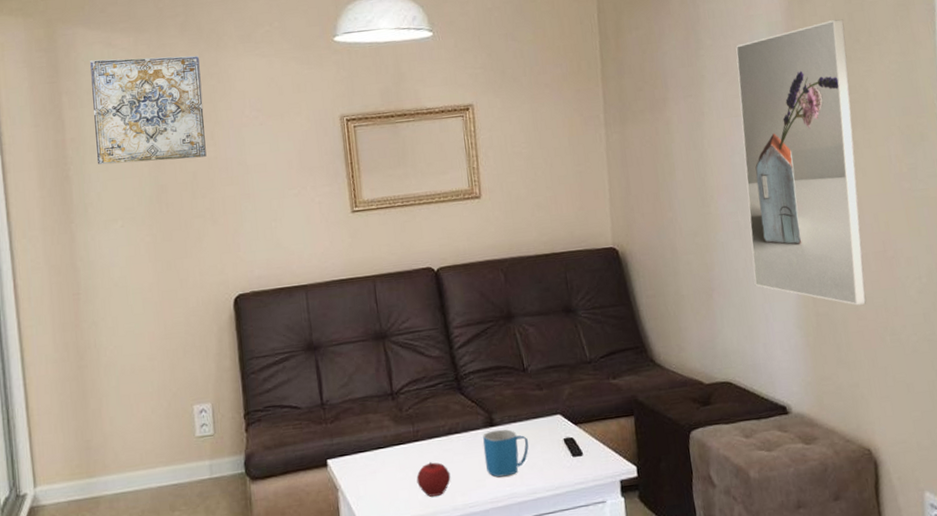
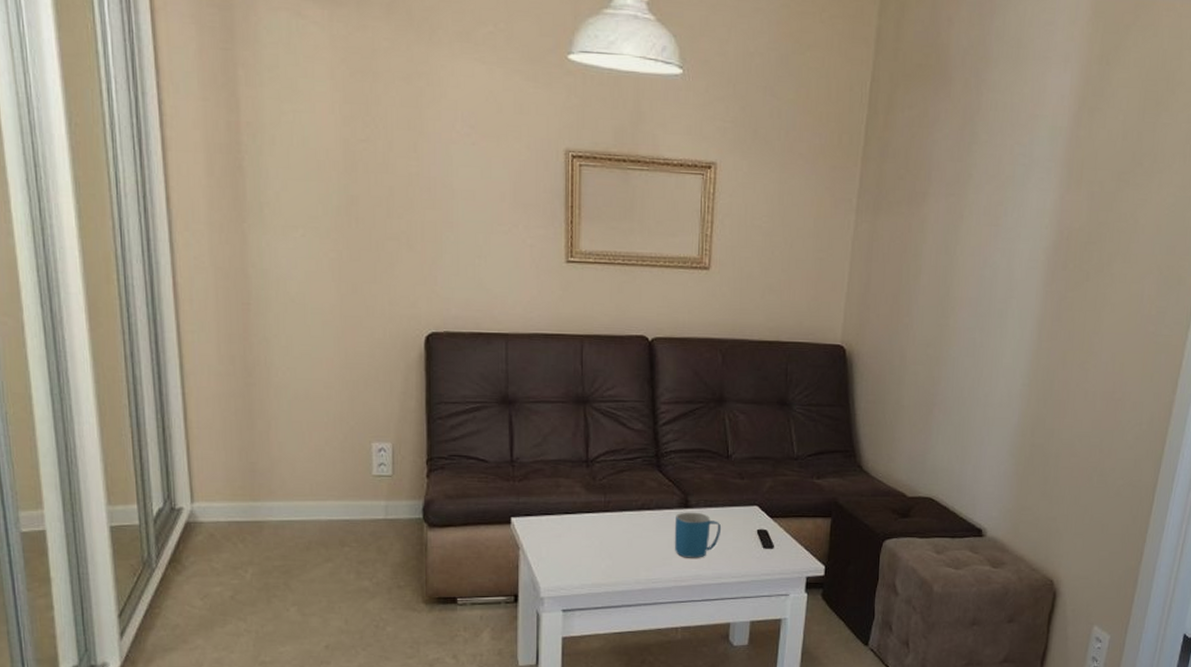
wall art: present [90,56,207,165] -> none [274,30,408,171]
apple: present [416,461,451,497] -> none [602,533,637,567]
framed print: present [735,19,867,306] -> none [977,136,1131,442]

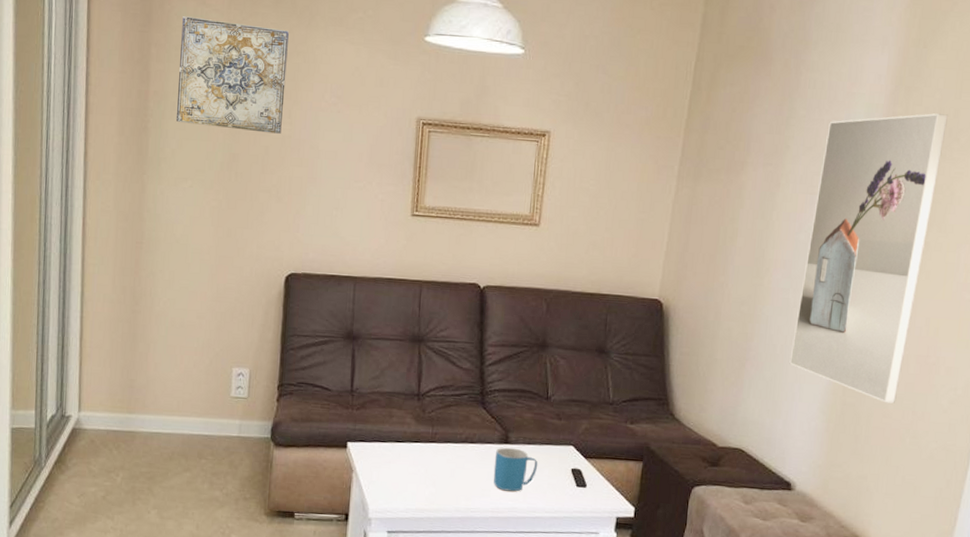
wall art: none [274,30,408,171] -> present [175,16,289,134]
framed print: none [977,136,1131,442] -> present [789,113,948,404]

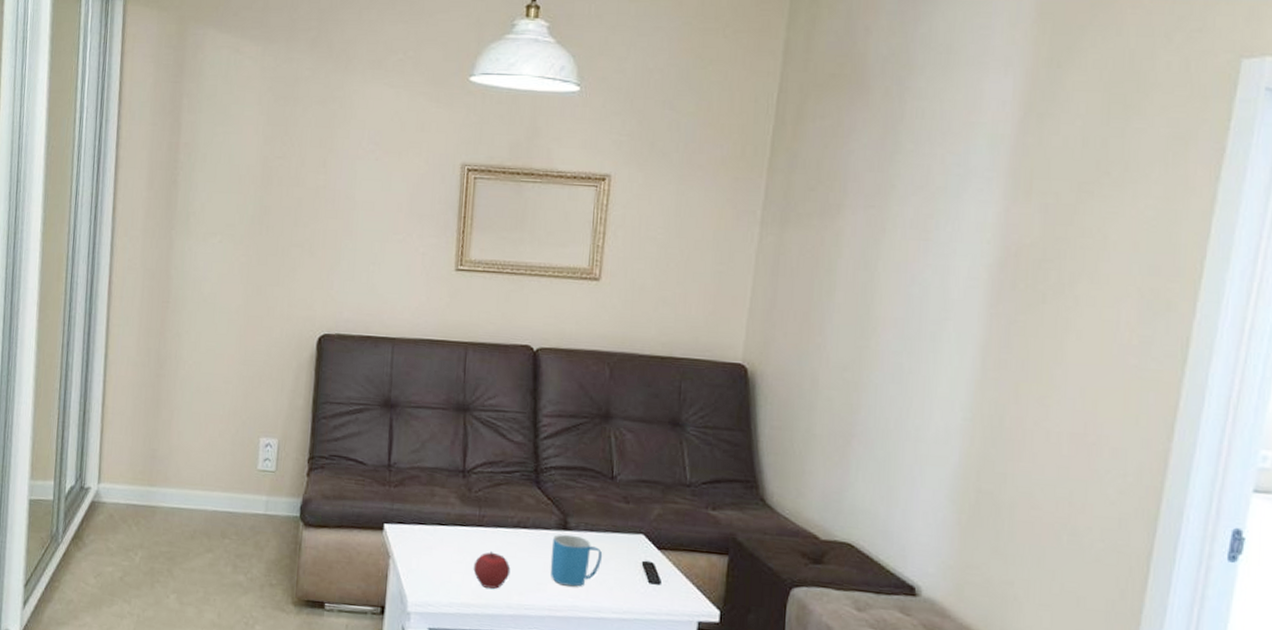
wall art: present [175,16,289,134] -> none [206,65,325,184]
apple: none [426,463,459,496] -> present [473,550,511,589]
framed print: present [789,113,948,404] -> none [906,143,1093,492]

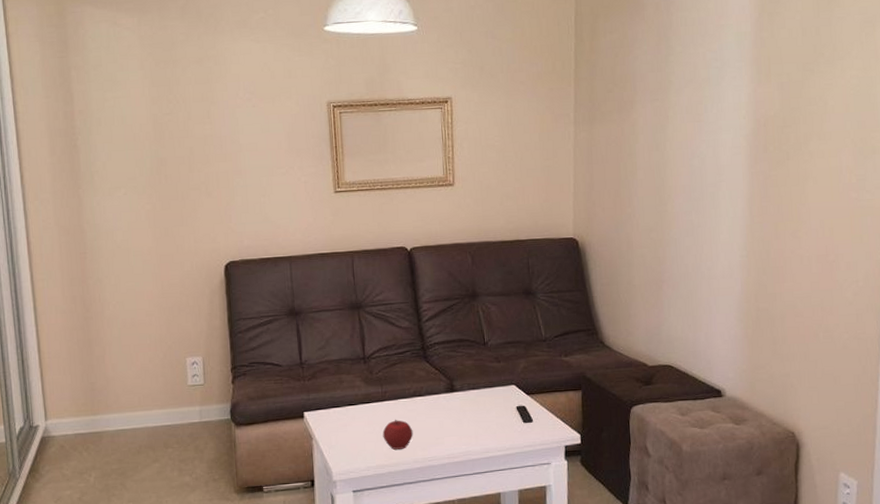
mug: present [550,534,603,587] -> none [443,395,485,437]

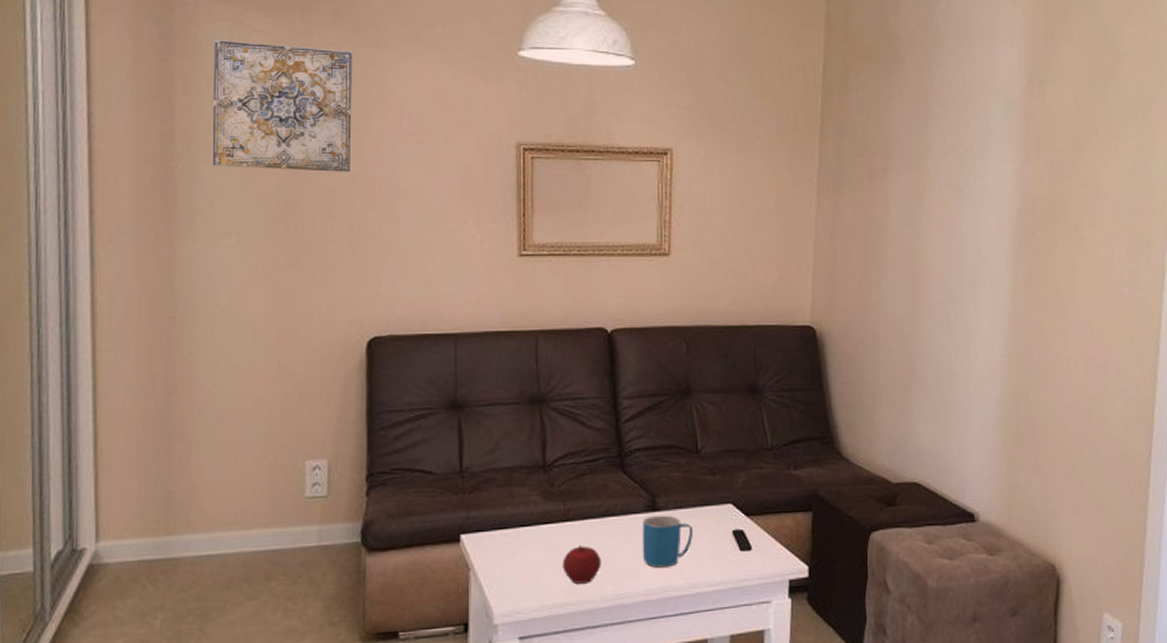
wall art: none [97,37,203,137] -> present [212,40,352,172]
mug: none [443,395,485,437] -> present [642,515,694,568]

